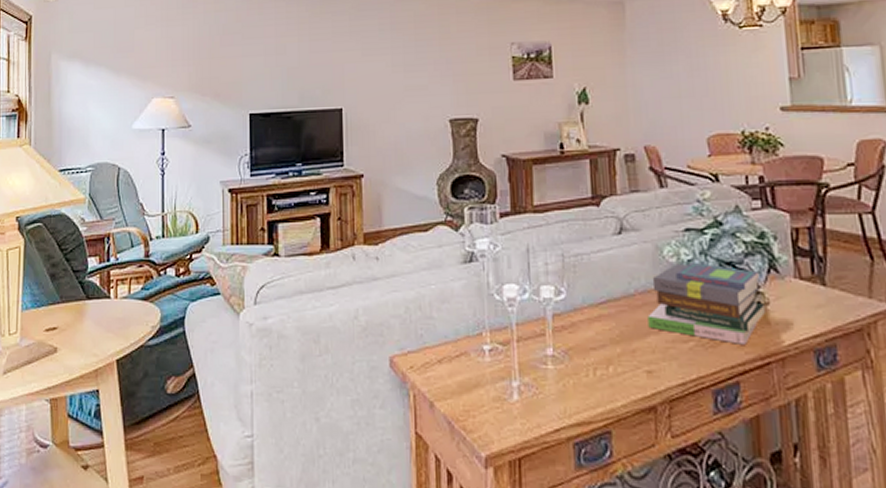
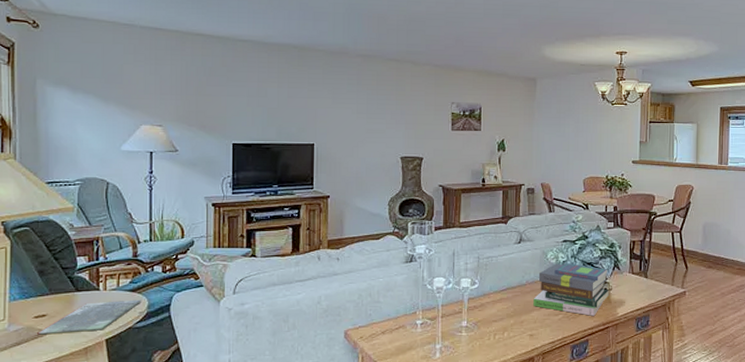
magazine: none [48,310,154,352] -> present [37,299,142,335]

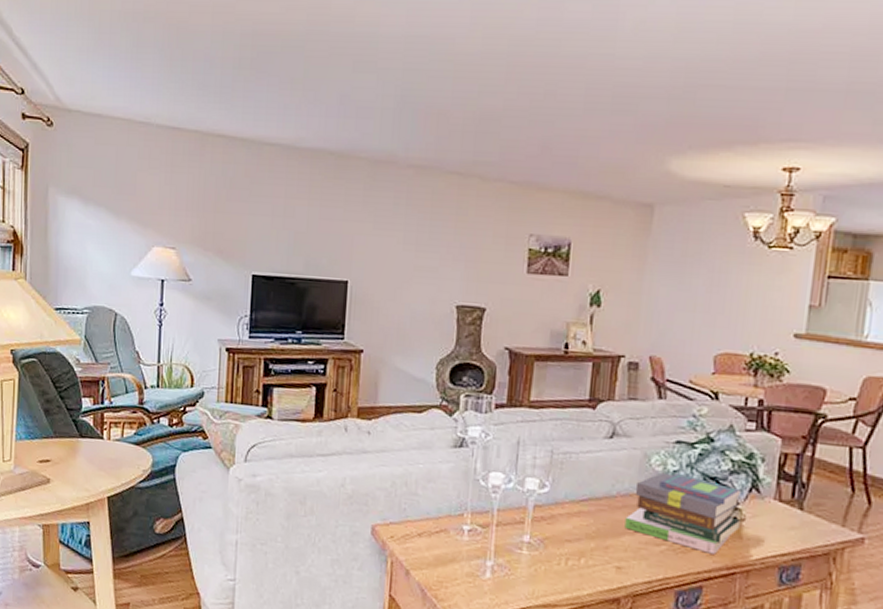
magazine: present [37,299,142,335] -> none [41,452,146,486]

